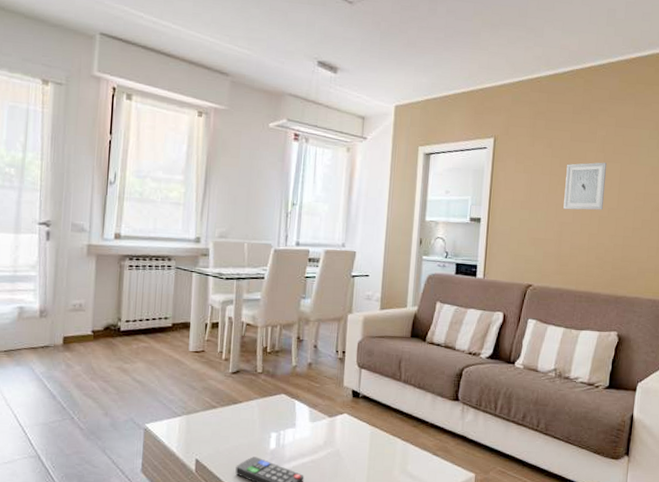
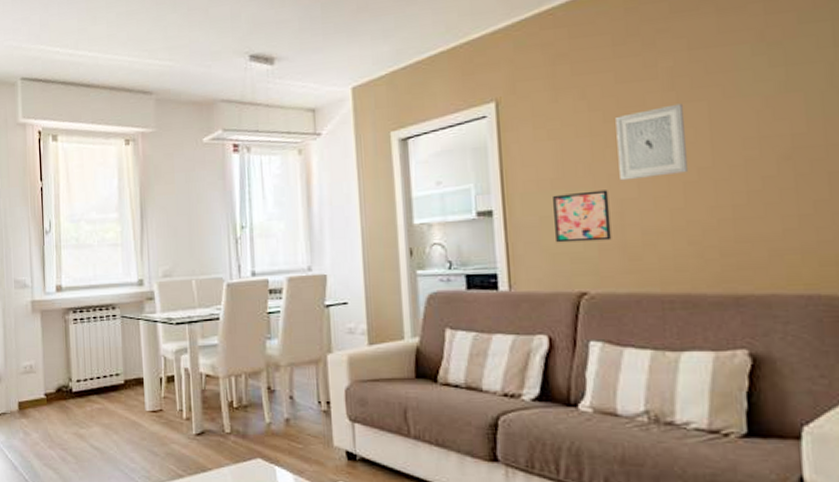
wall art: none [518,213,555,250] -> present [553,190,612,243]

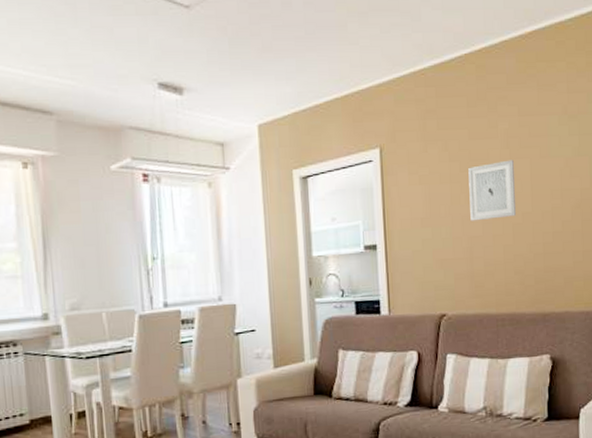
wall art: present [553,190,612,243] -> none [422,229,464,273]

